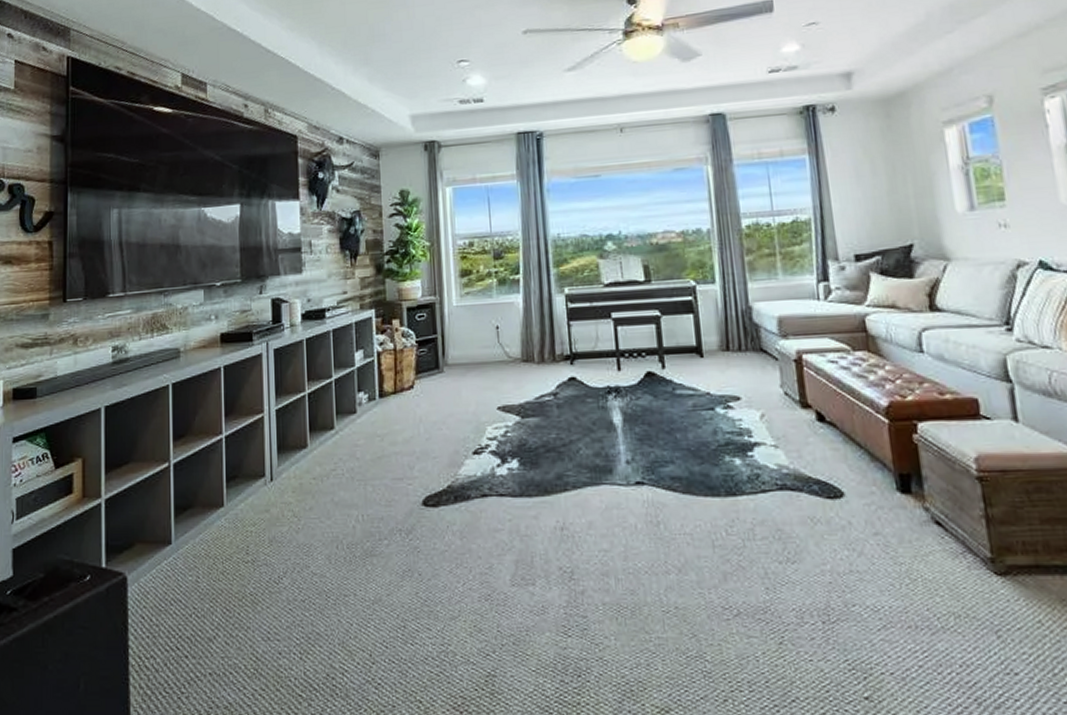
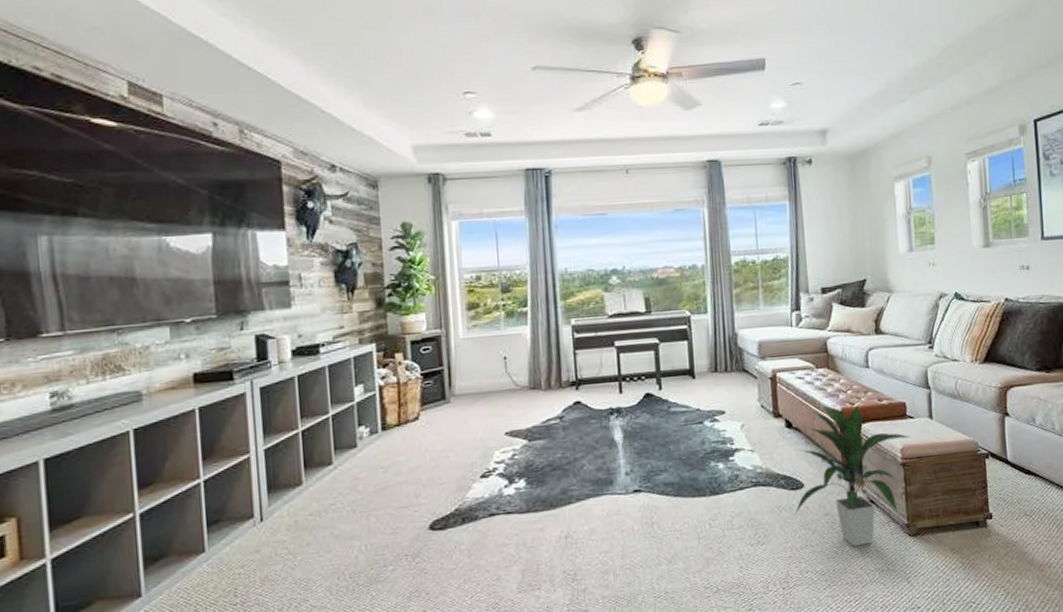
indoor plant: none [833,396,988,579] -> present [795,403,911,546]

